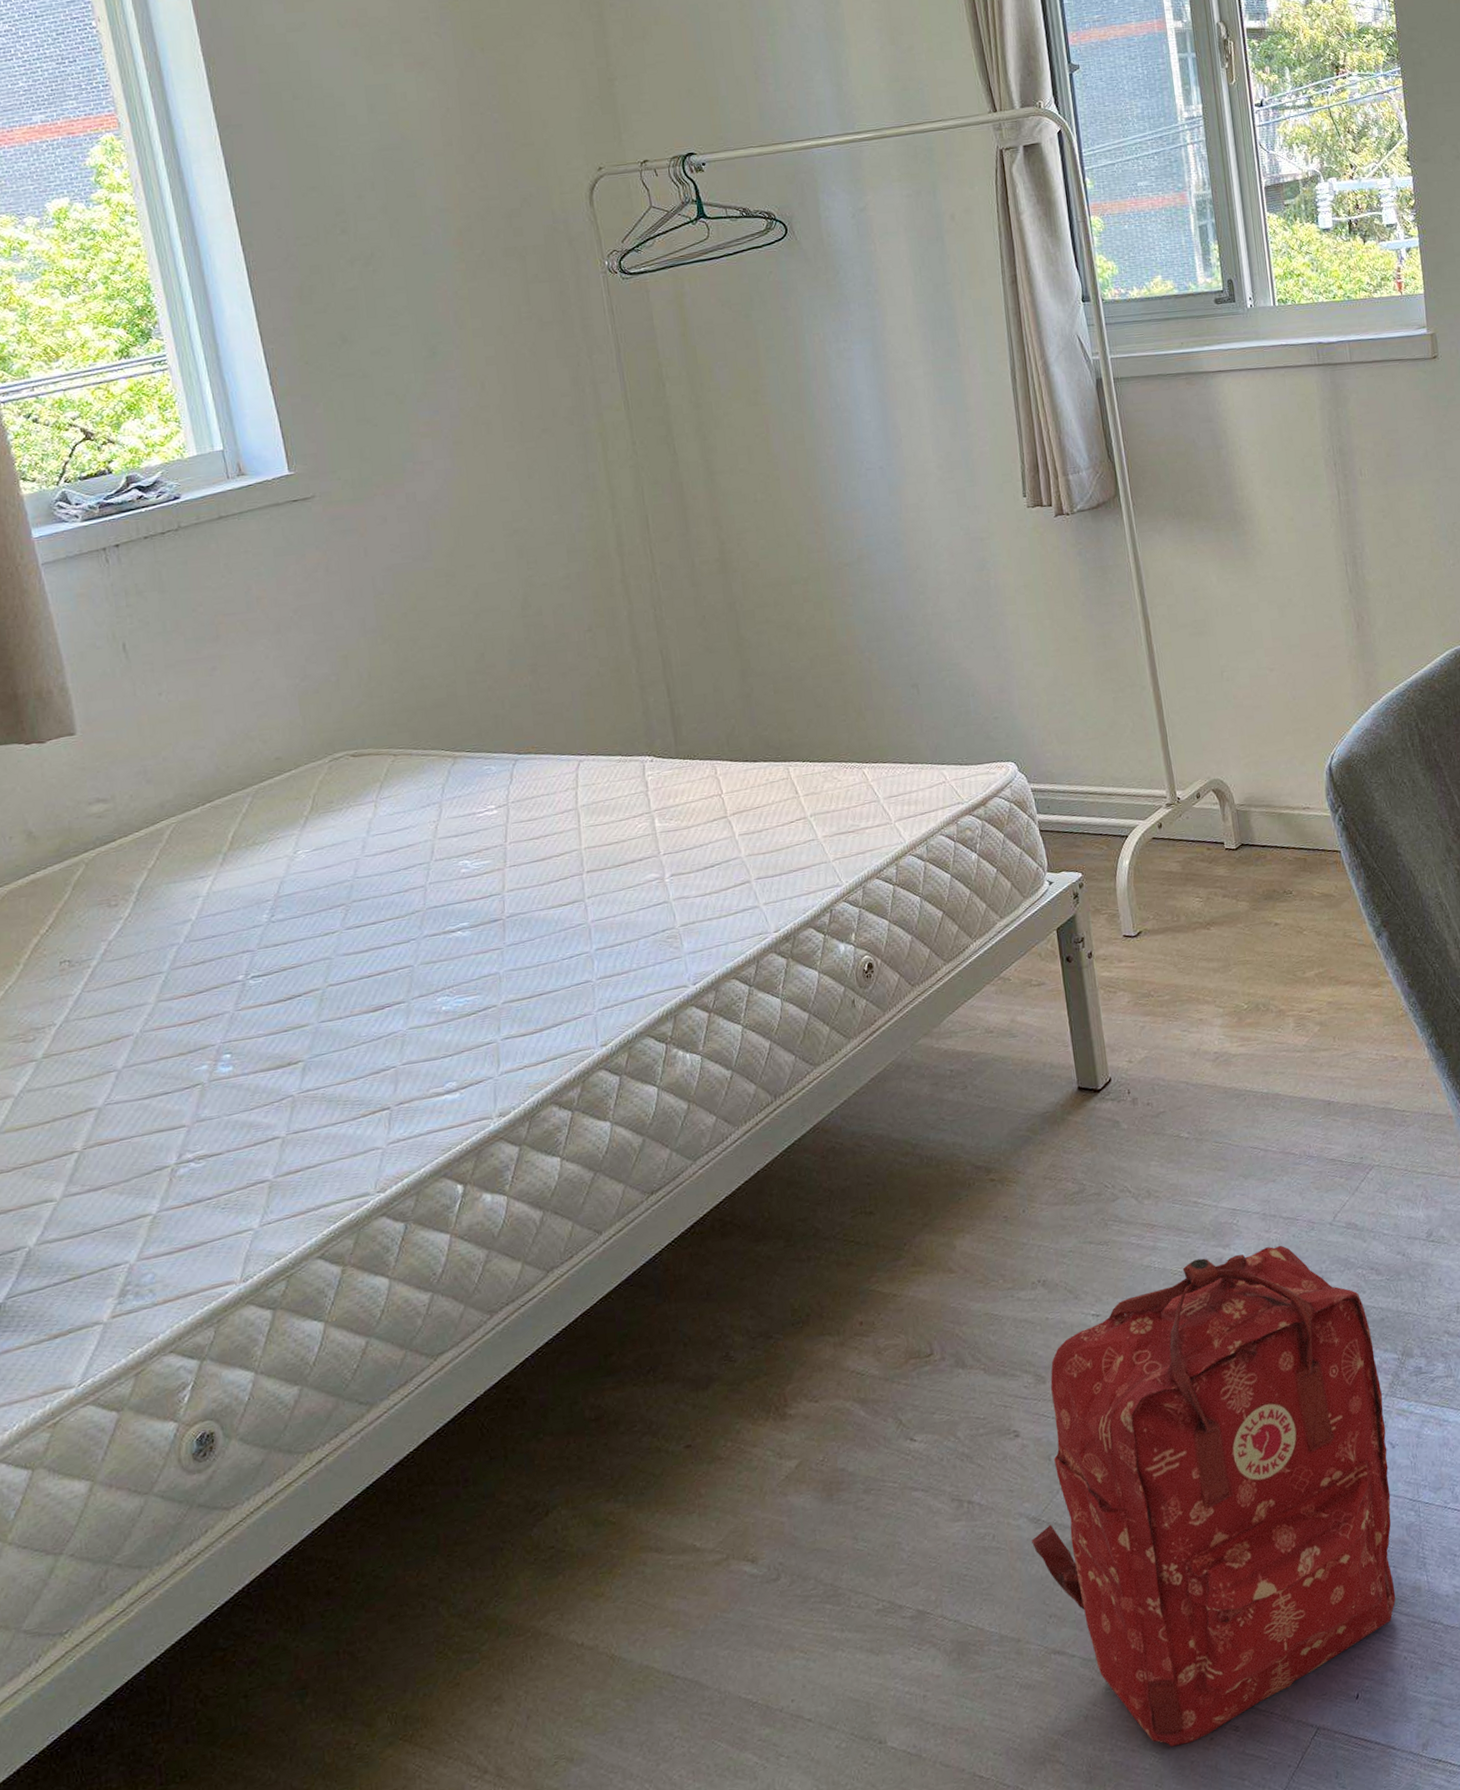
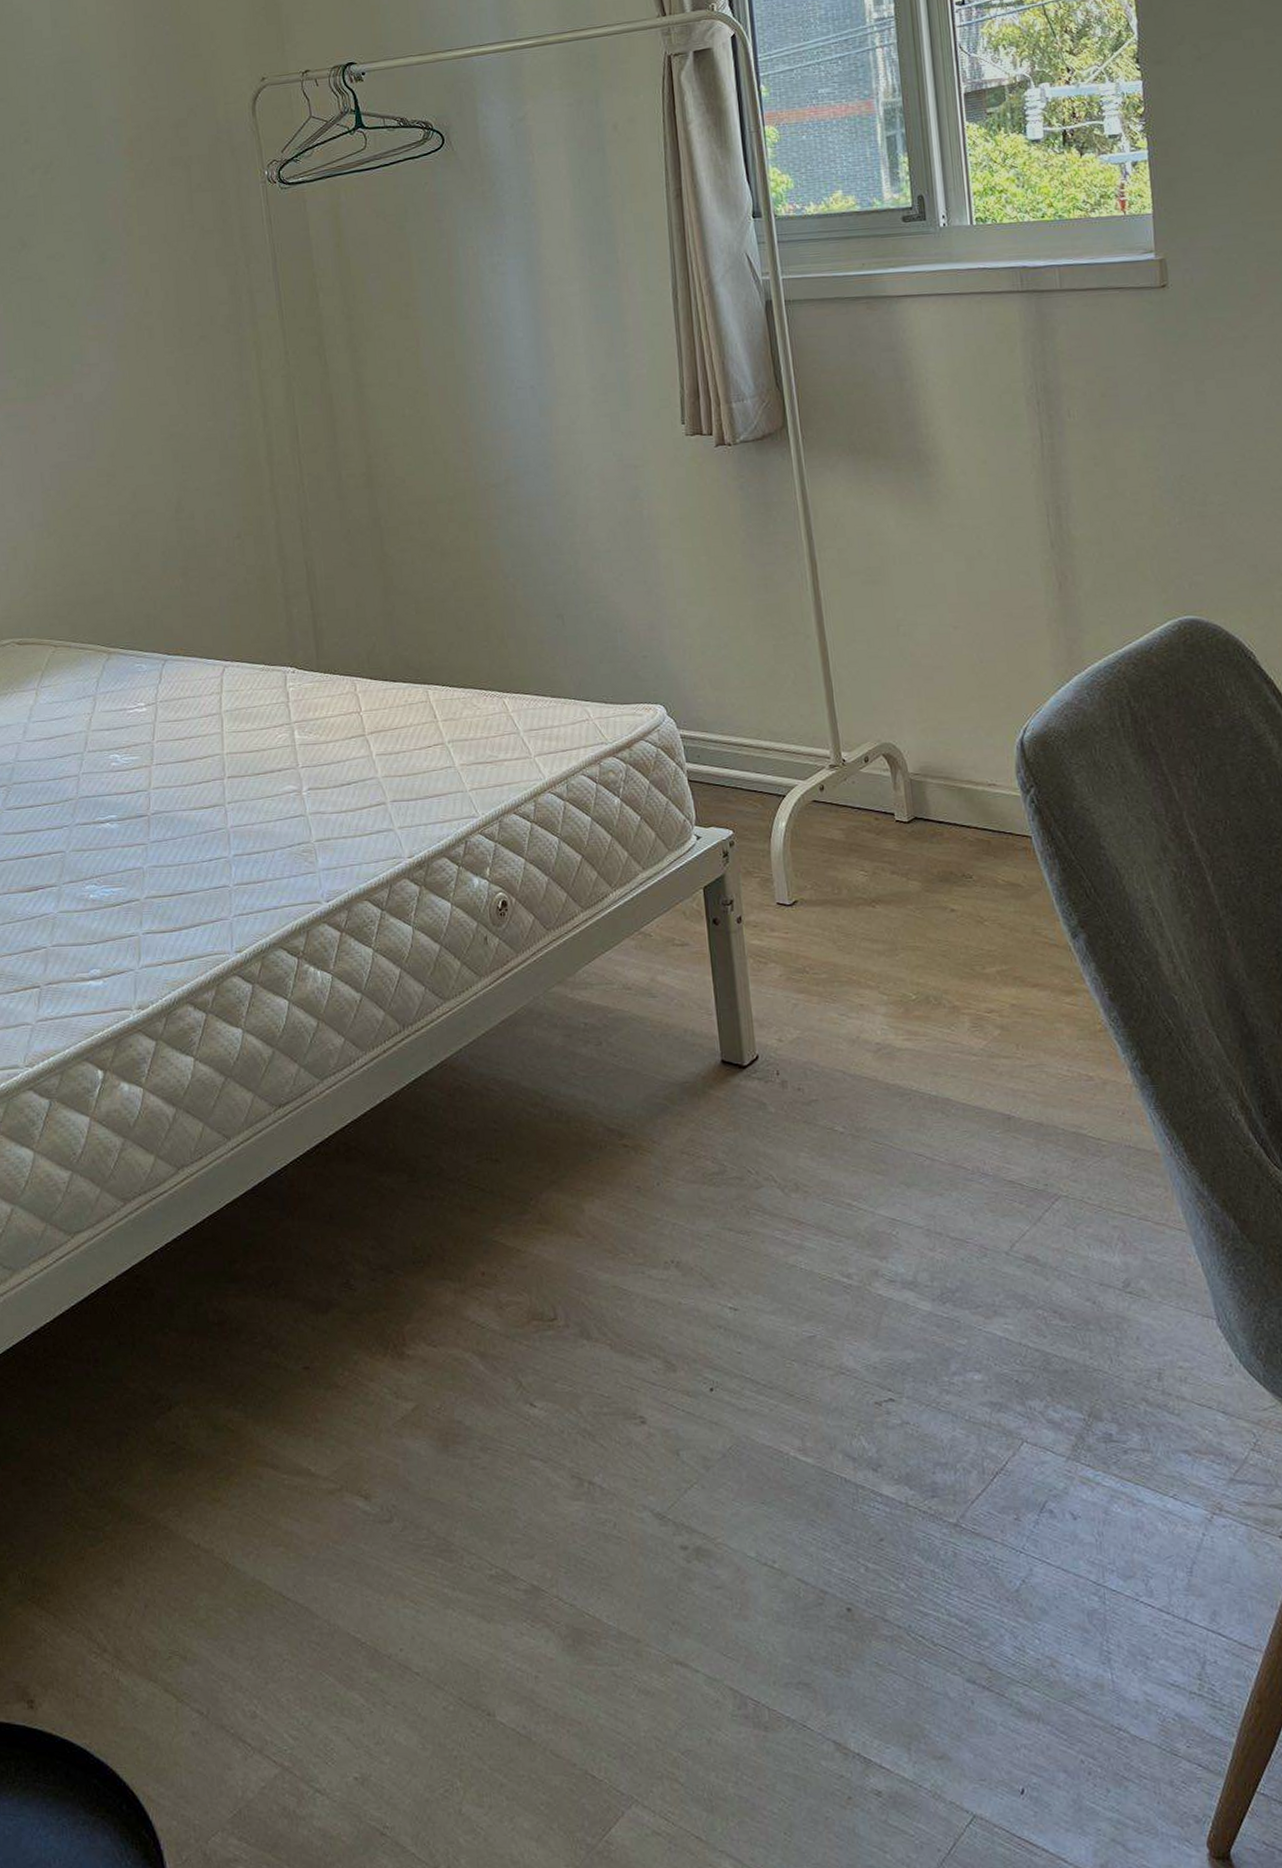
backpack: present [1032,1245,1396,1747] -> none [656,1267,1073,1797]

